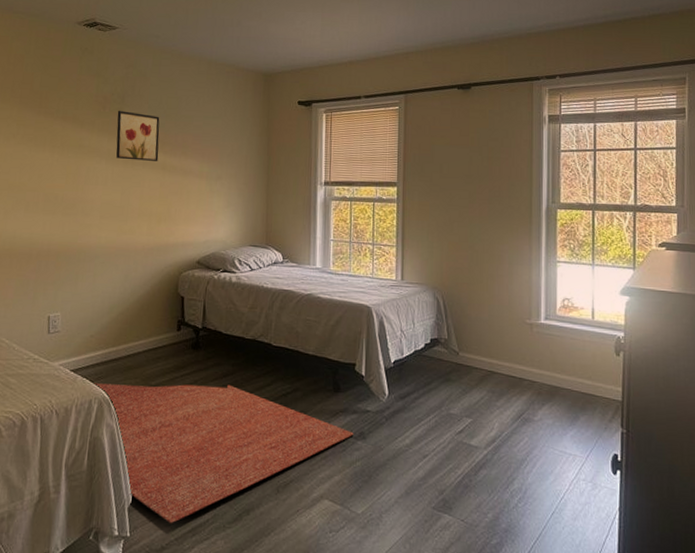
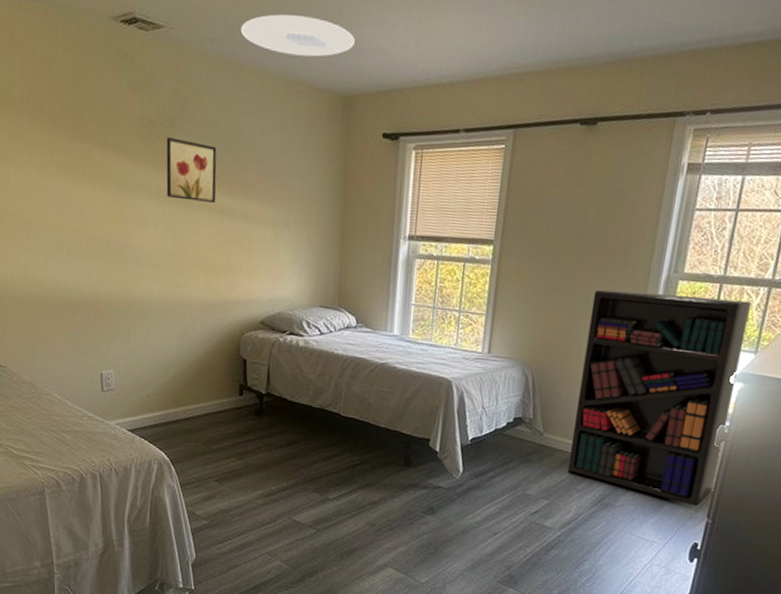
rug: present [95,383,354,524] -> none [153,444,423,581]
ceiling light: none [180,16,273,46] -> present [240,14,356,57]
bookshelf: none [485,219,622,417] -> present [567,289,752,507]

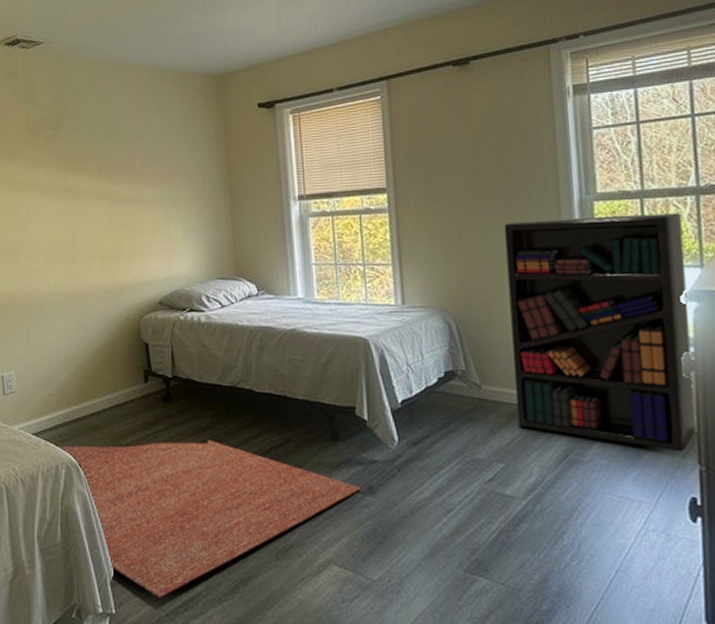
rug: none [153,444,423,581] -> present [60,439,361,599]
wall art: present [166,138,217,203] -> none [52,137,104,193]
ceiling light: present [240,14,356,57] -> none [113,13,221,49]

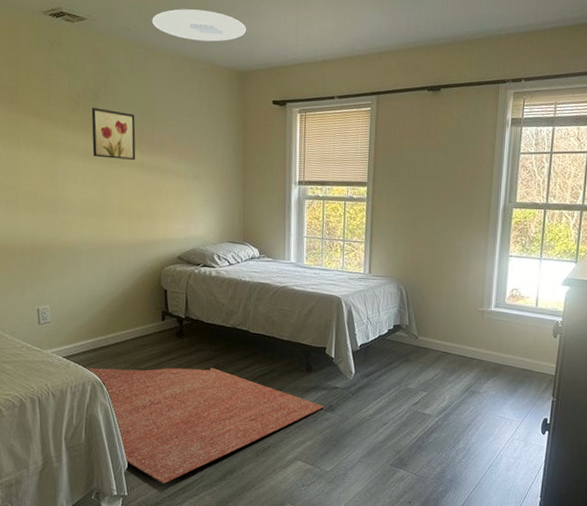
wall art: none [52,137,104,193] -> present [91,108,136,160]
ceiling light: none [113,13,221,49] -> present [152,9,247,42]
bookshelf: present [504,213,696,452] -> none [440,218,569,388]

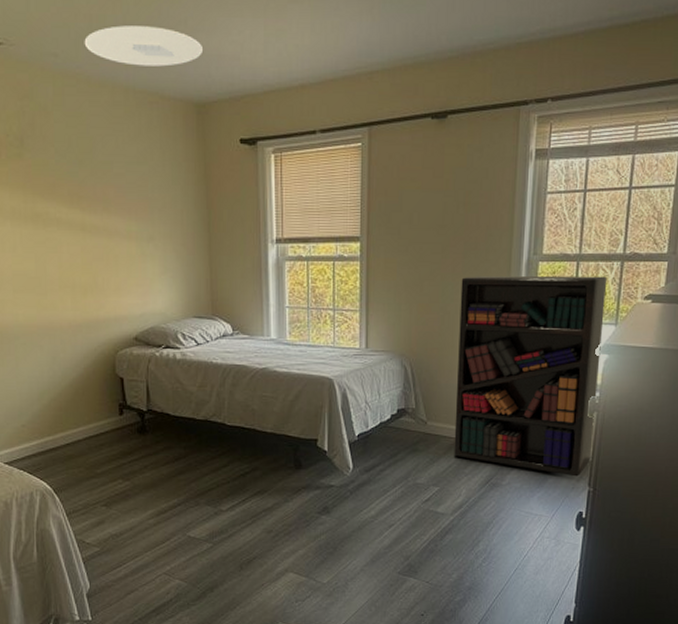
rug: present [87,367,324,484] -> none [34,468,317,606]
wall art: present [91,108,136,160] -> none [16,157,75,220]
bookshelf: none [440,218,569,388] -> present [454,275,608,477]

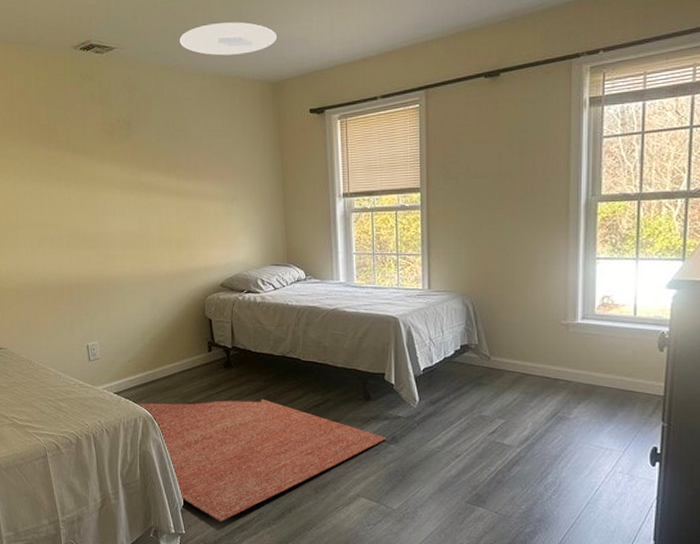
rug: none [34,468,317,606] -> present [137,399,386,522]
bookshelf: present [454,275,608,477] -> none [518,213,672,412]

